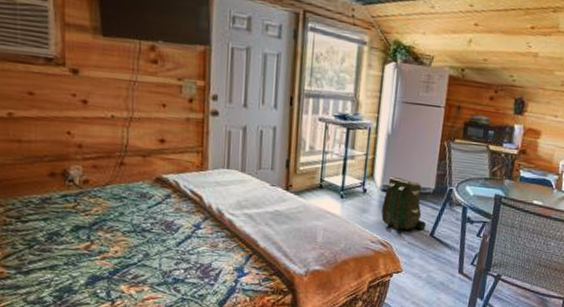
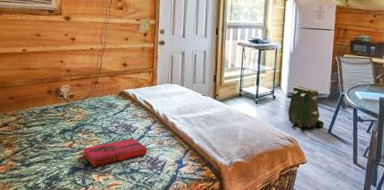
hardback book: none [106,238,196,277] -> present [83,138,147,168]

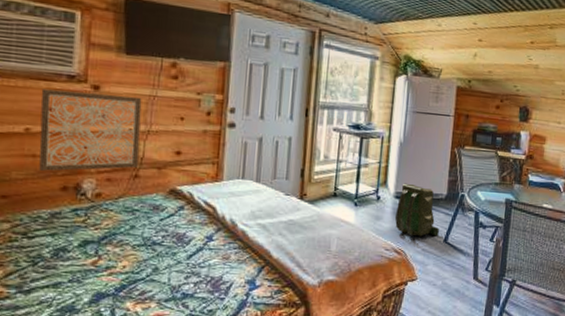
wall art: none [32,21,99,80] -> present [39,88,142,172]
hardback book: present [83,138,147,168] -> none [113,251,207,293]

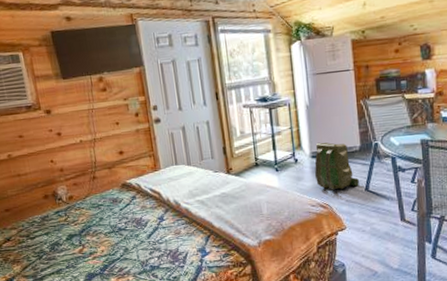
wall art: present [39,88,142,172] -> none [10,112,94,186]

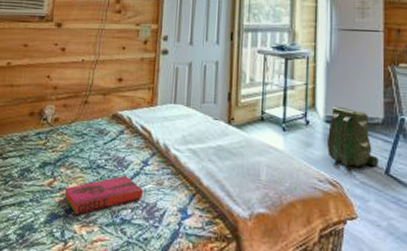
hardback book: none [95,232,165,271] -> present [64,175,143,215]

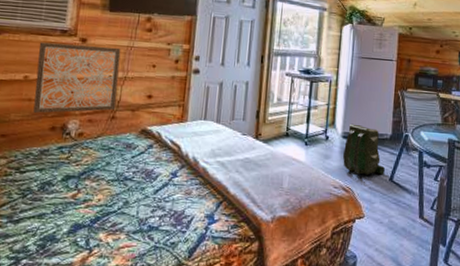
wall art: none [15,29,93,99] -> present [33,42,121,114]
hardback book: present [64,175,143,215] -> none [89,186,171,225]

